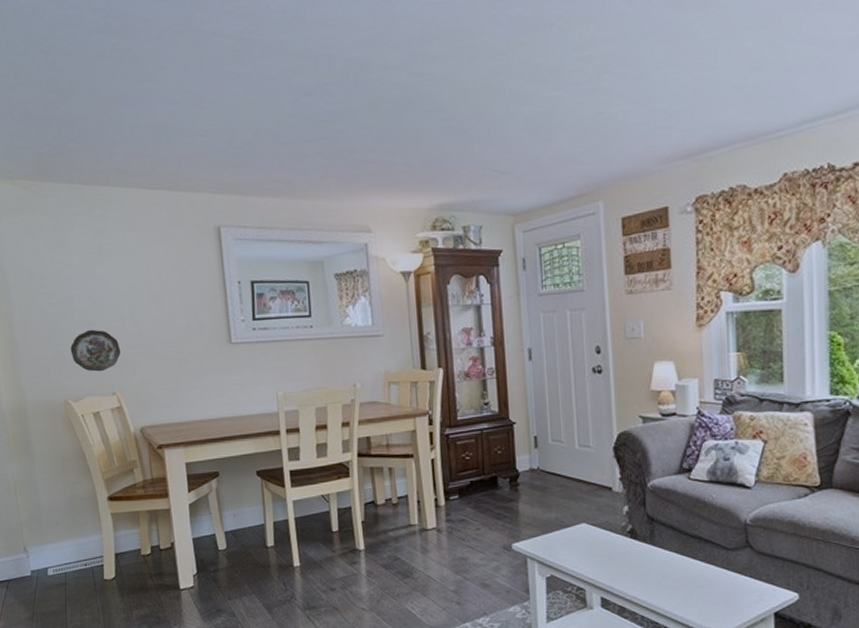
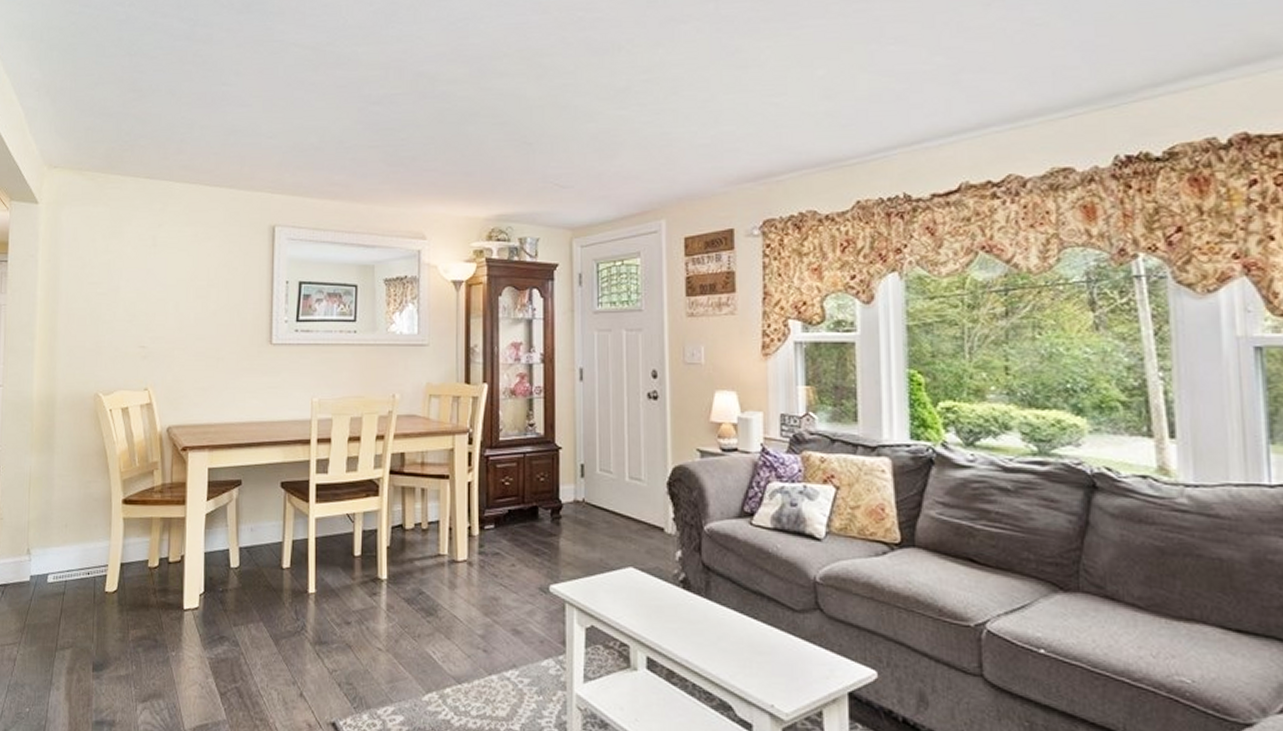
decorative plate: present [70,329,121,372] -> none [109,321,160,365]

